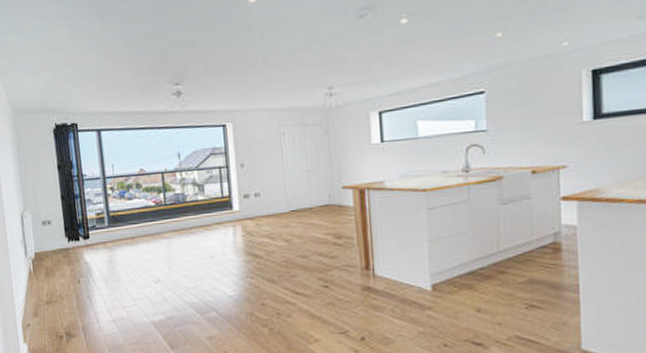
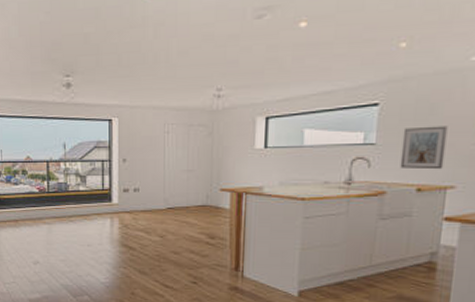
picture frame: none [511,108,553,152] -> present [400,125,448,170]

